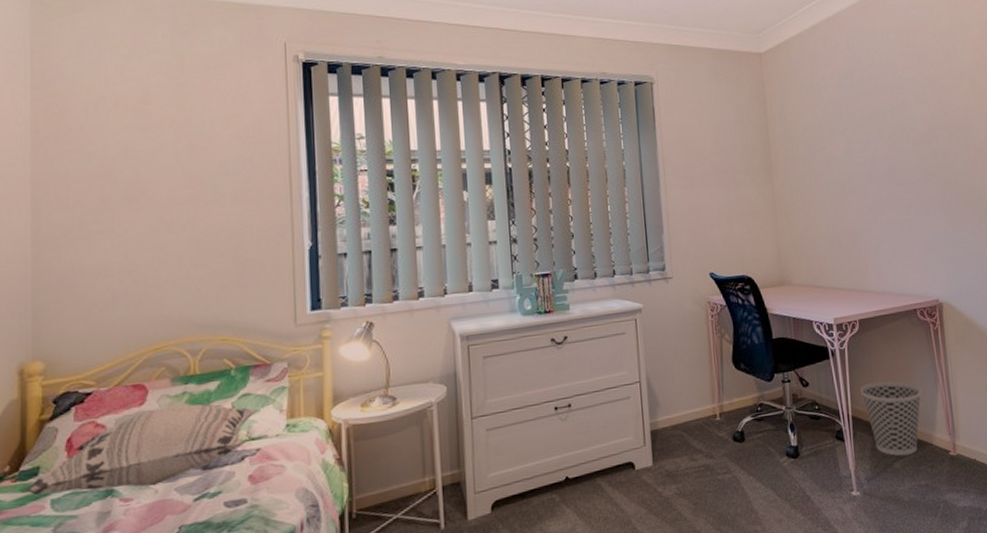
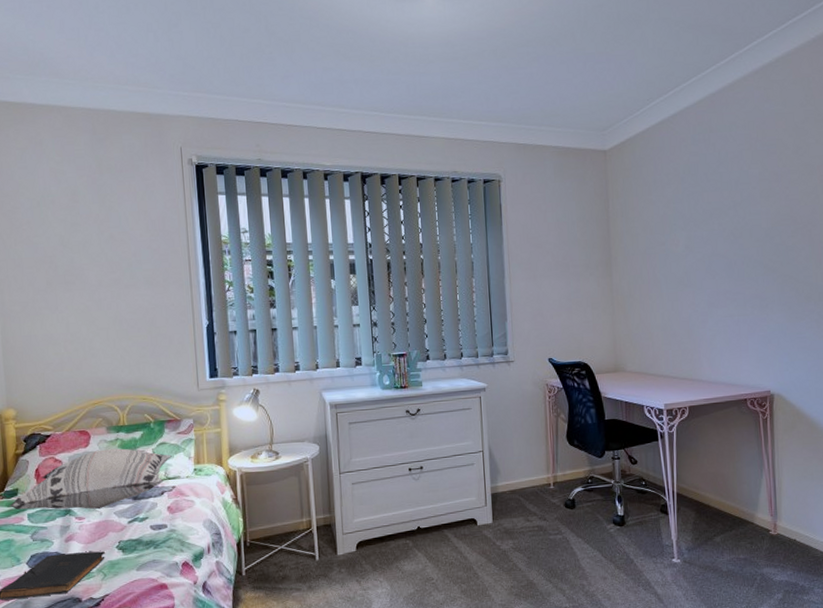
wastebasket: present [860,381,922,456] -> none [686,463,746,532]

